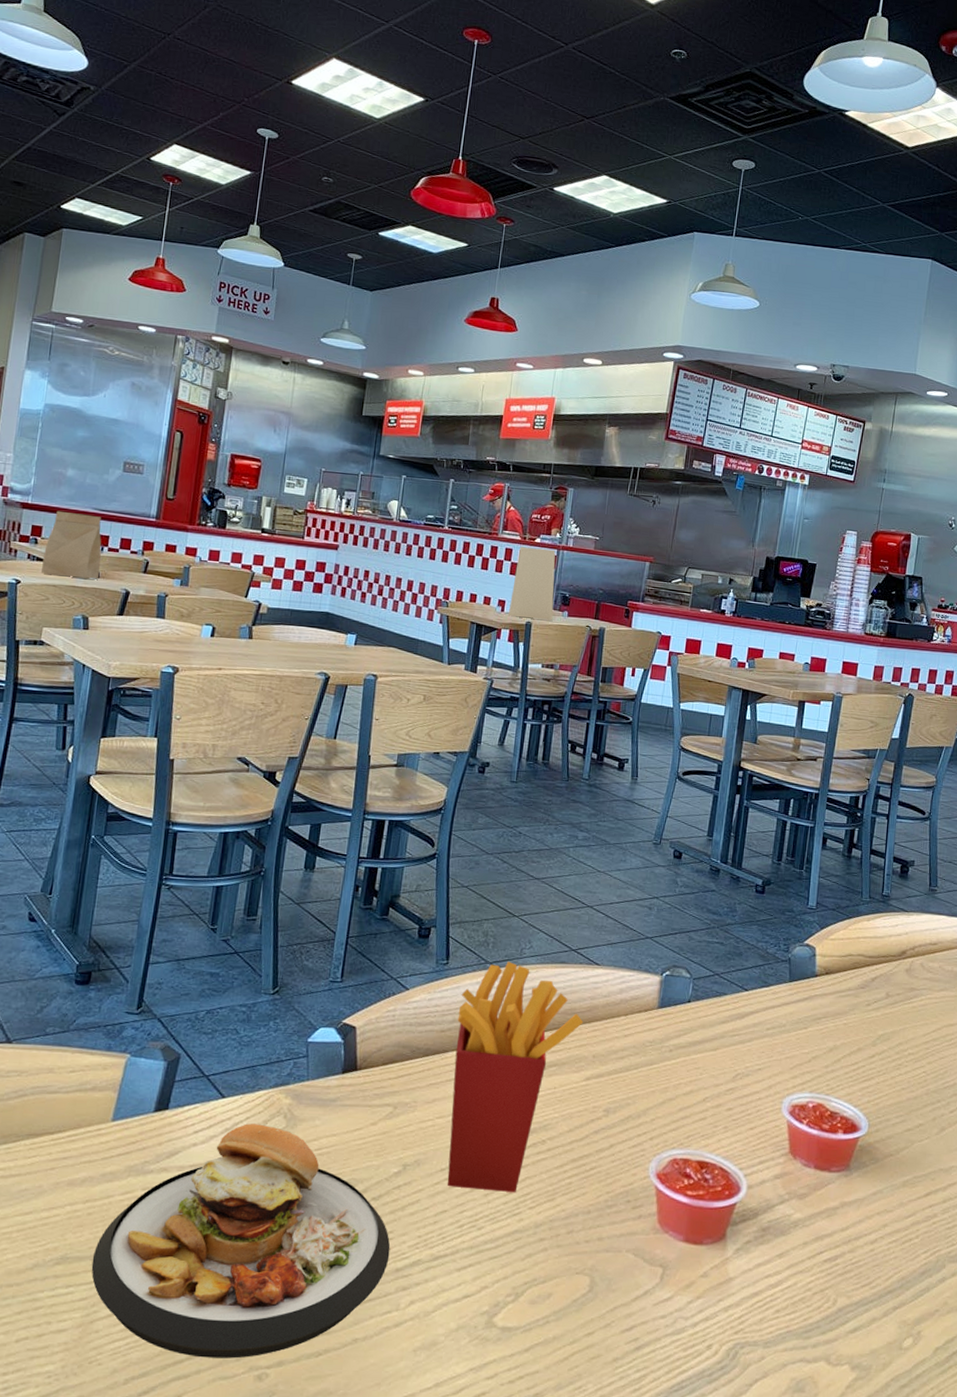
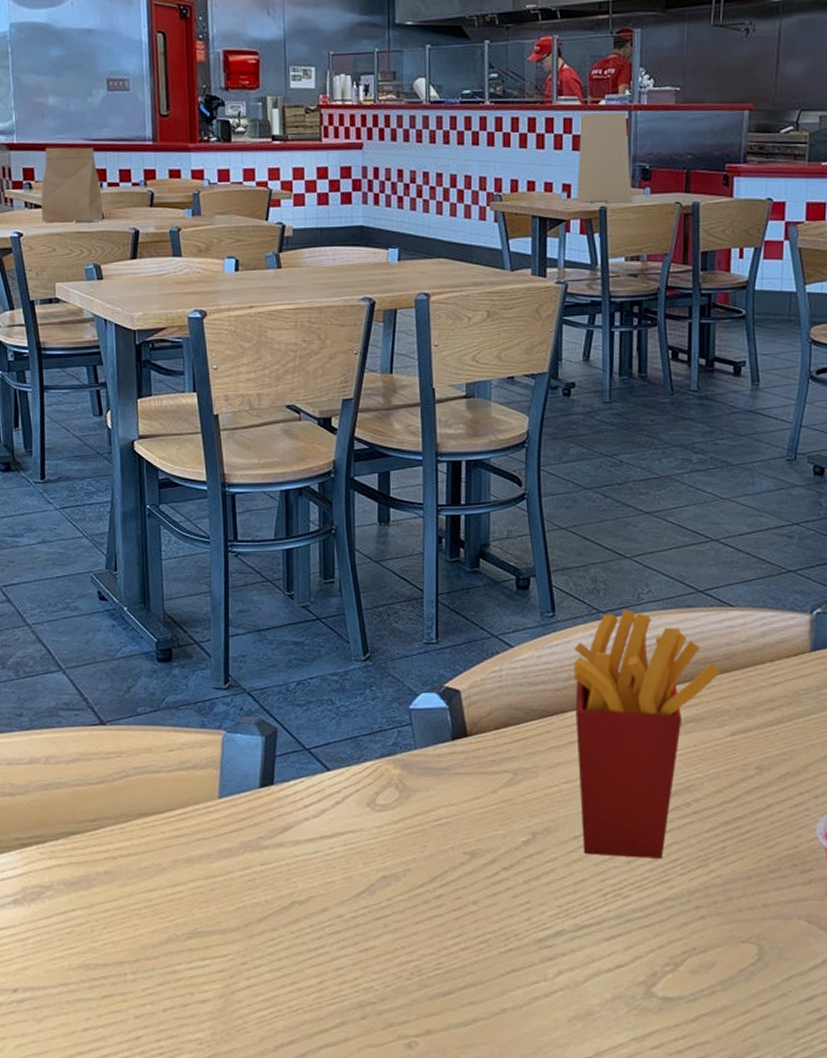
burger: present [91,1123,391,1359] -> none [223,796,530,1027]

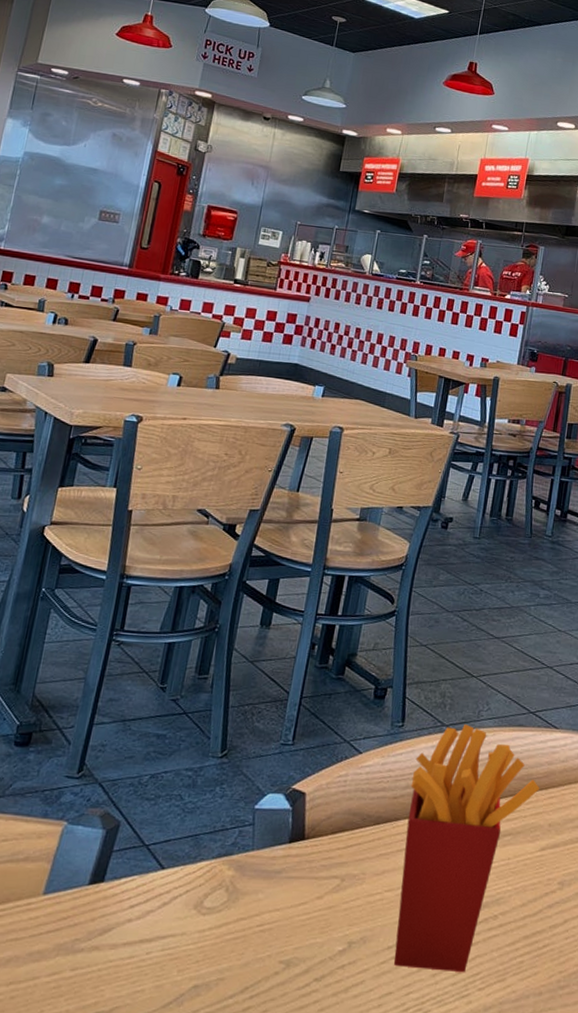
paper bag: present [41,147,104,223] -> none [8,257,74,327]
paper bag: present [576,111,632,203] -> none [476,302,525,376]

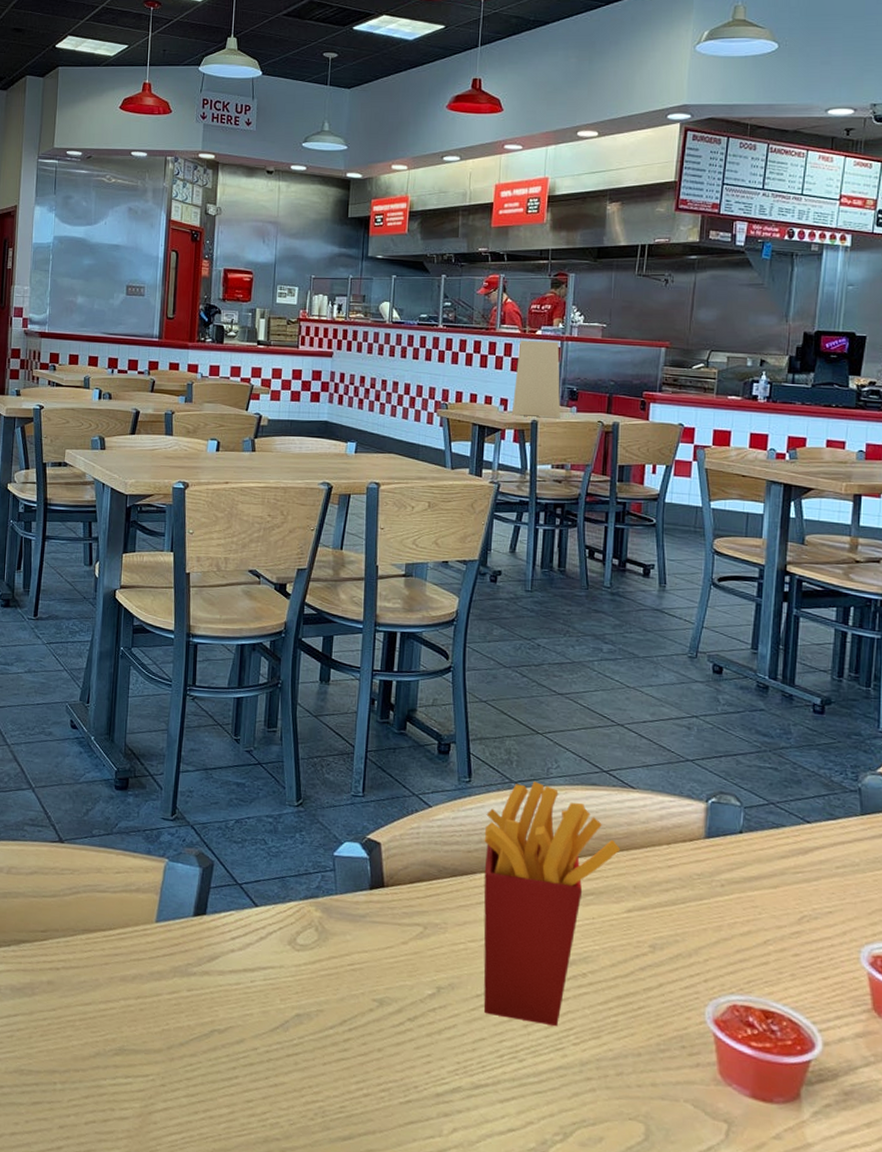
paper bag: none [476,302,525,376] -> present [511,340,561,417]

